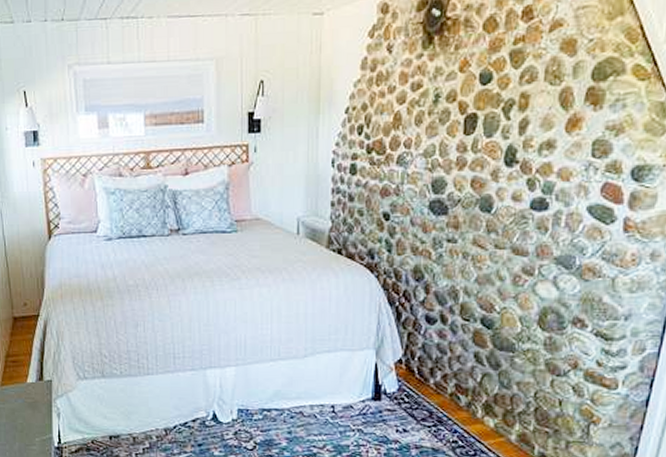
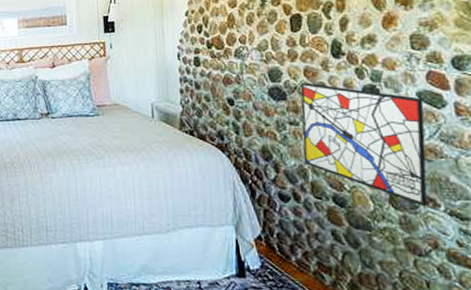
wall art: none [456,194,593,328] -> present [300,82,428,207]

